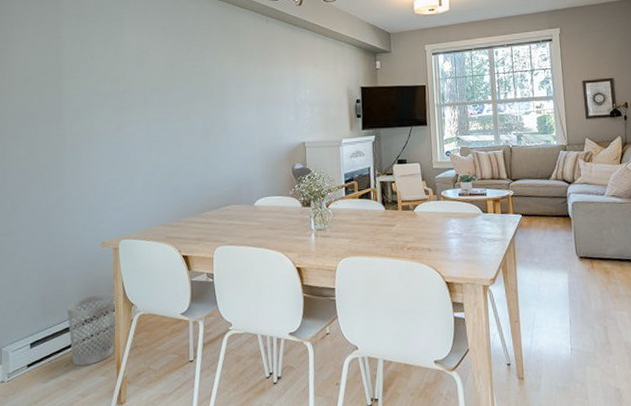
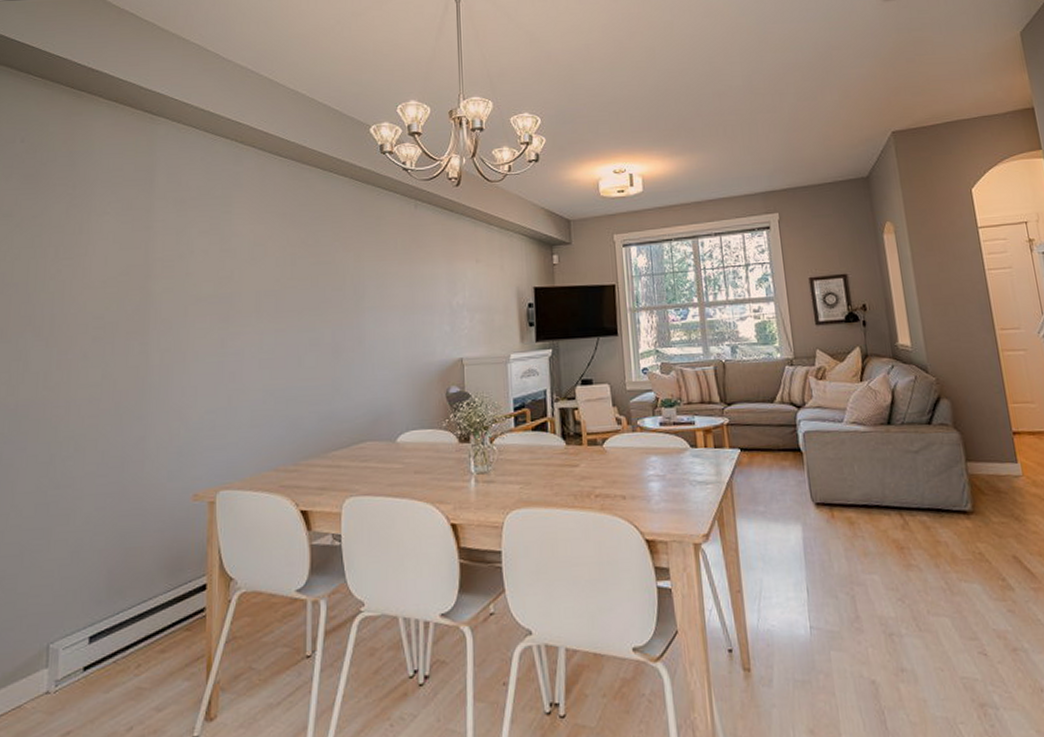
wastebasket: present [67,293,117,366] -> none [142,564,210,667]

